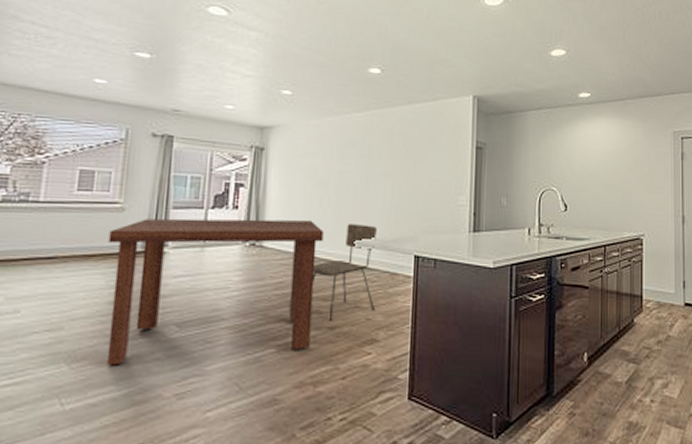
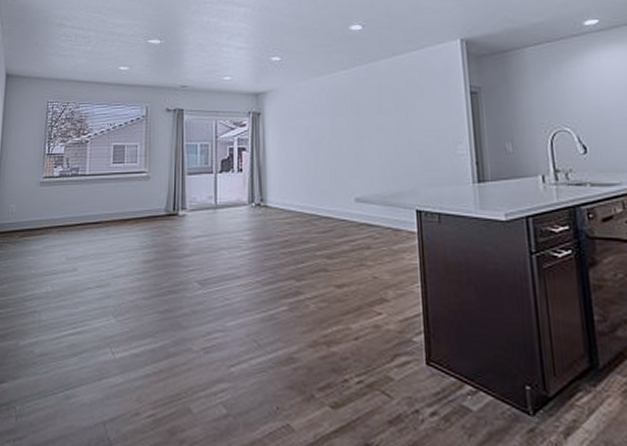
dining table: present [106,218,324,366] -> none [139,178,323,320]
dining chair: present [312,224,377,321] -> none [316,180,382,280]

